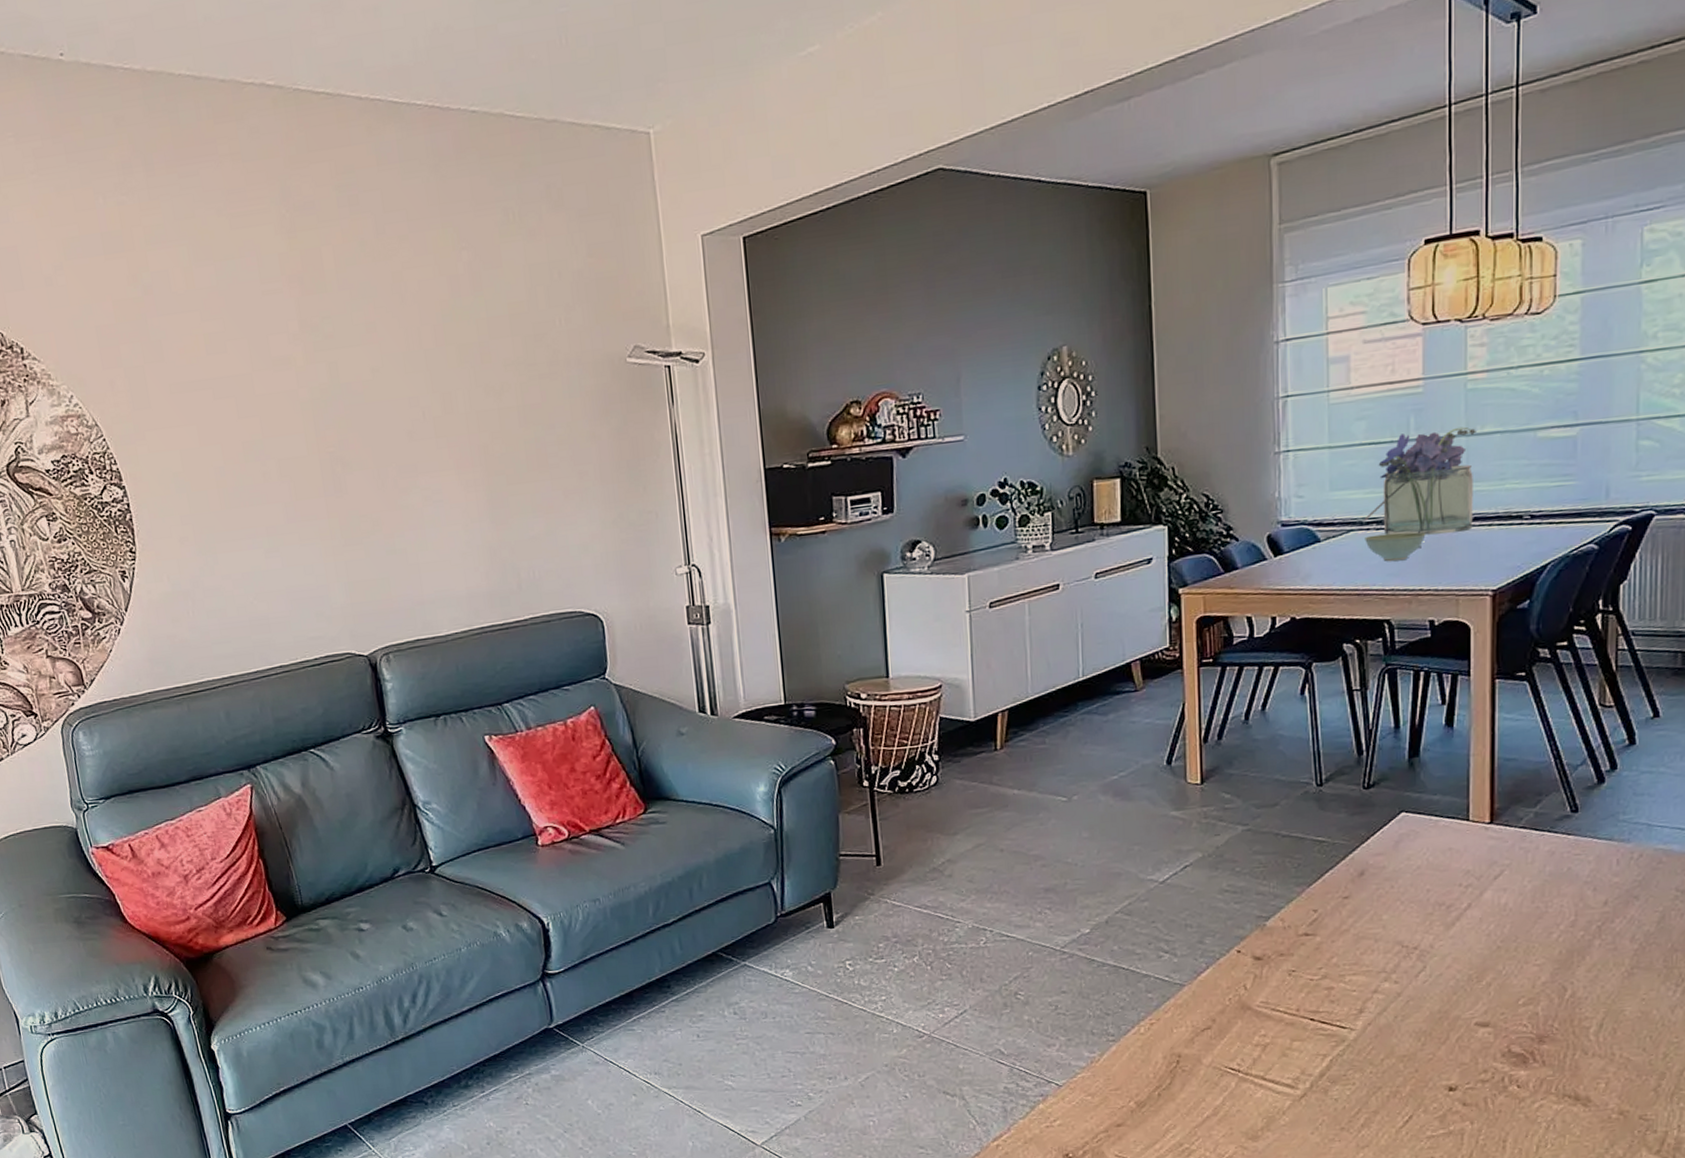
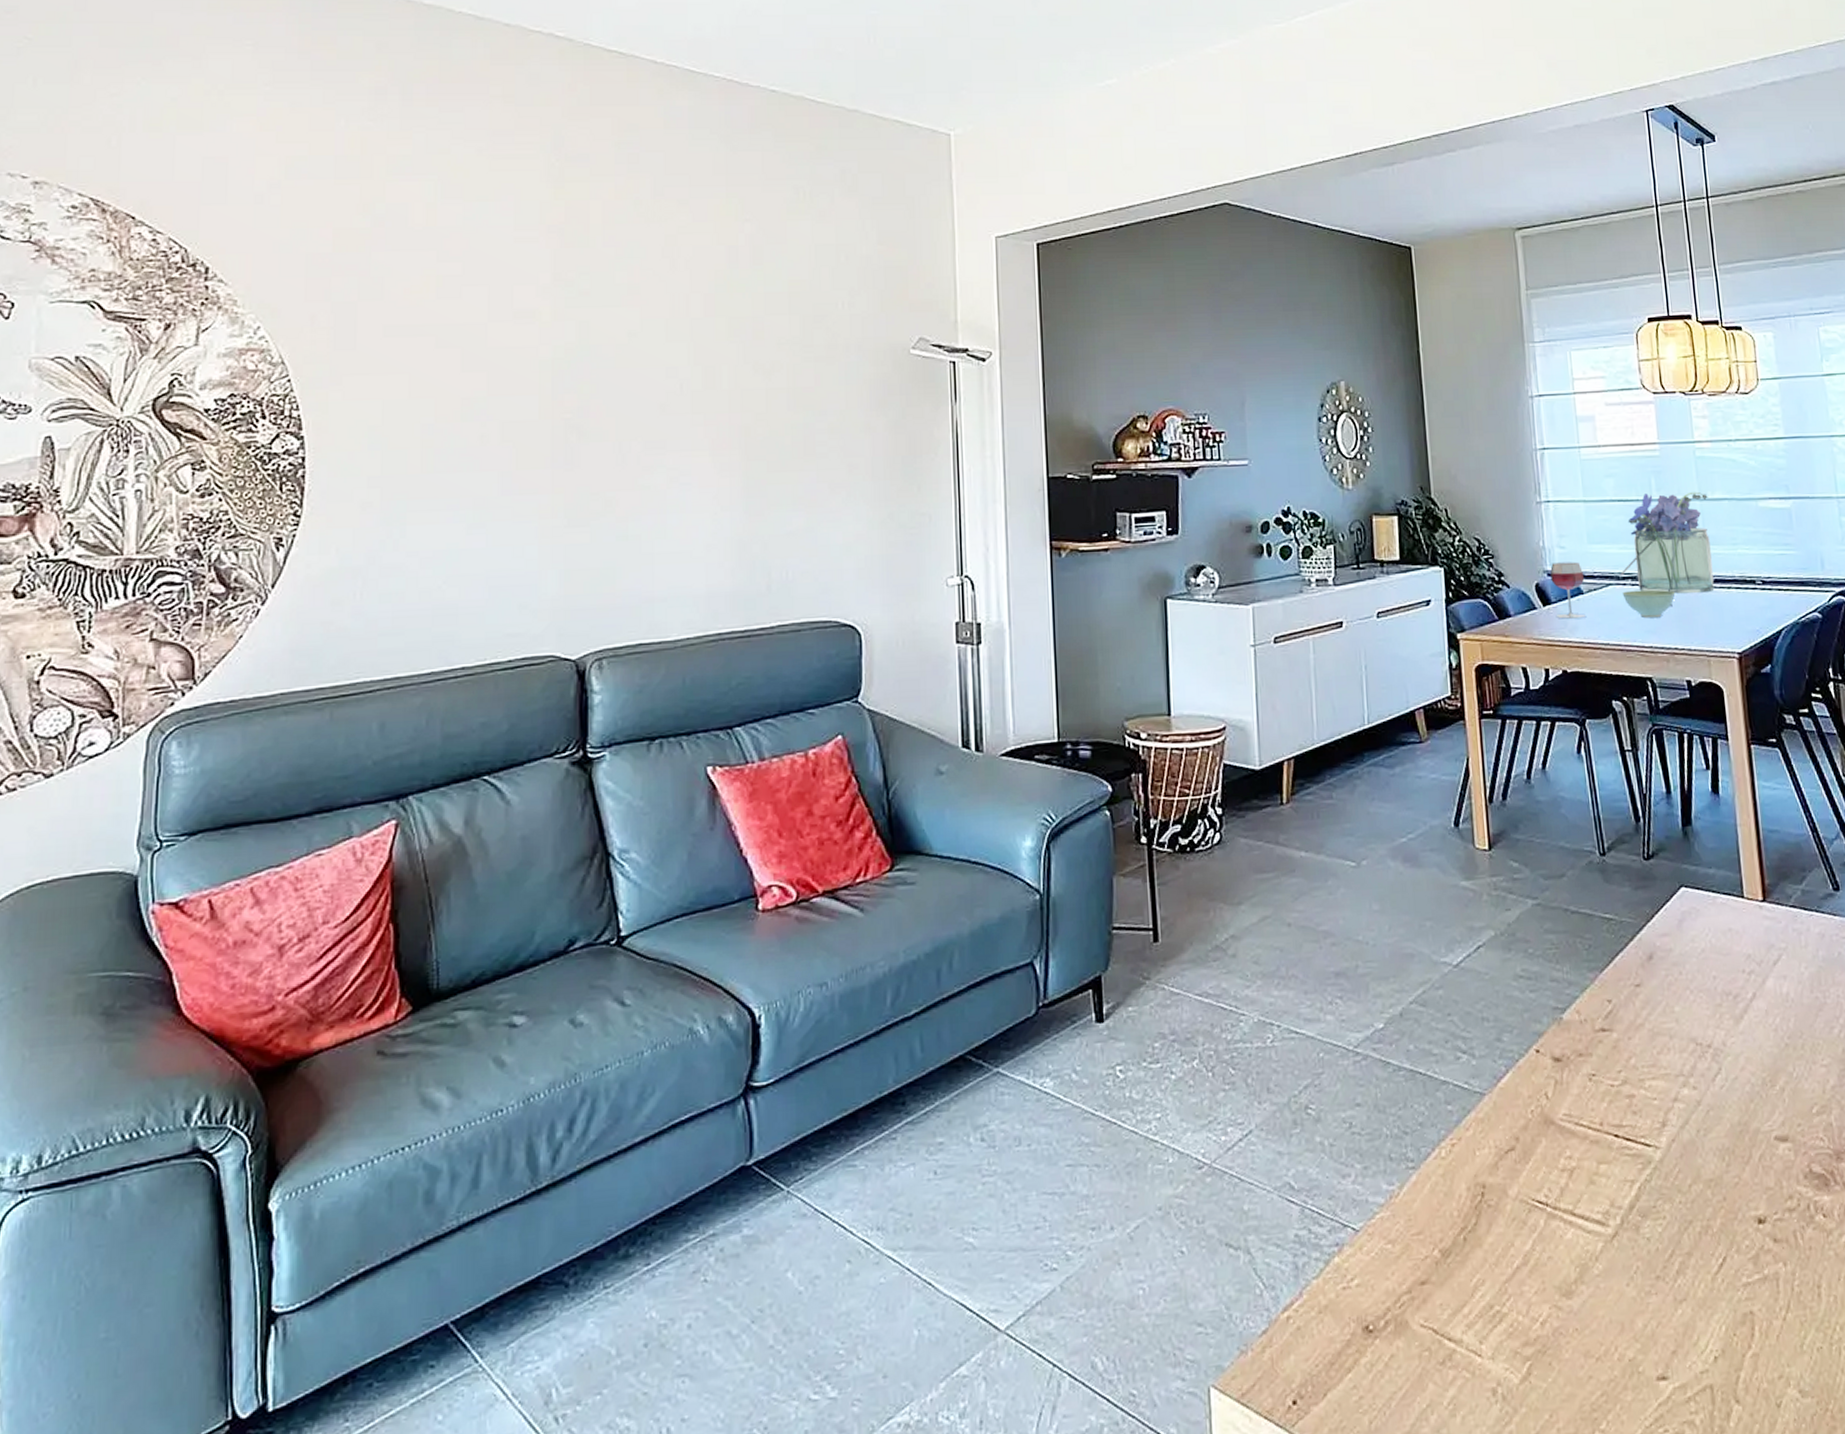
wineglass: none [1285,510,1323,568] -> present [1550,561,1587,620]

